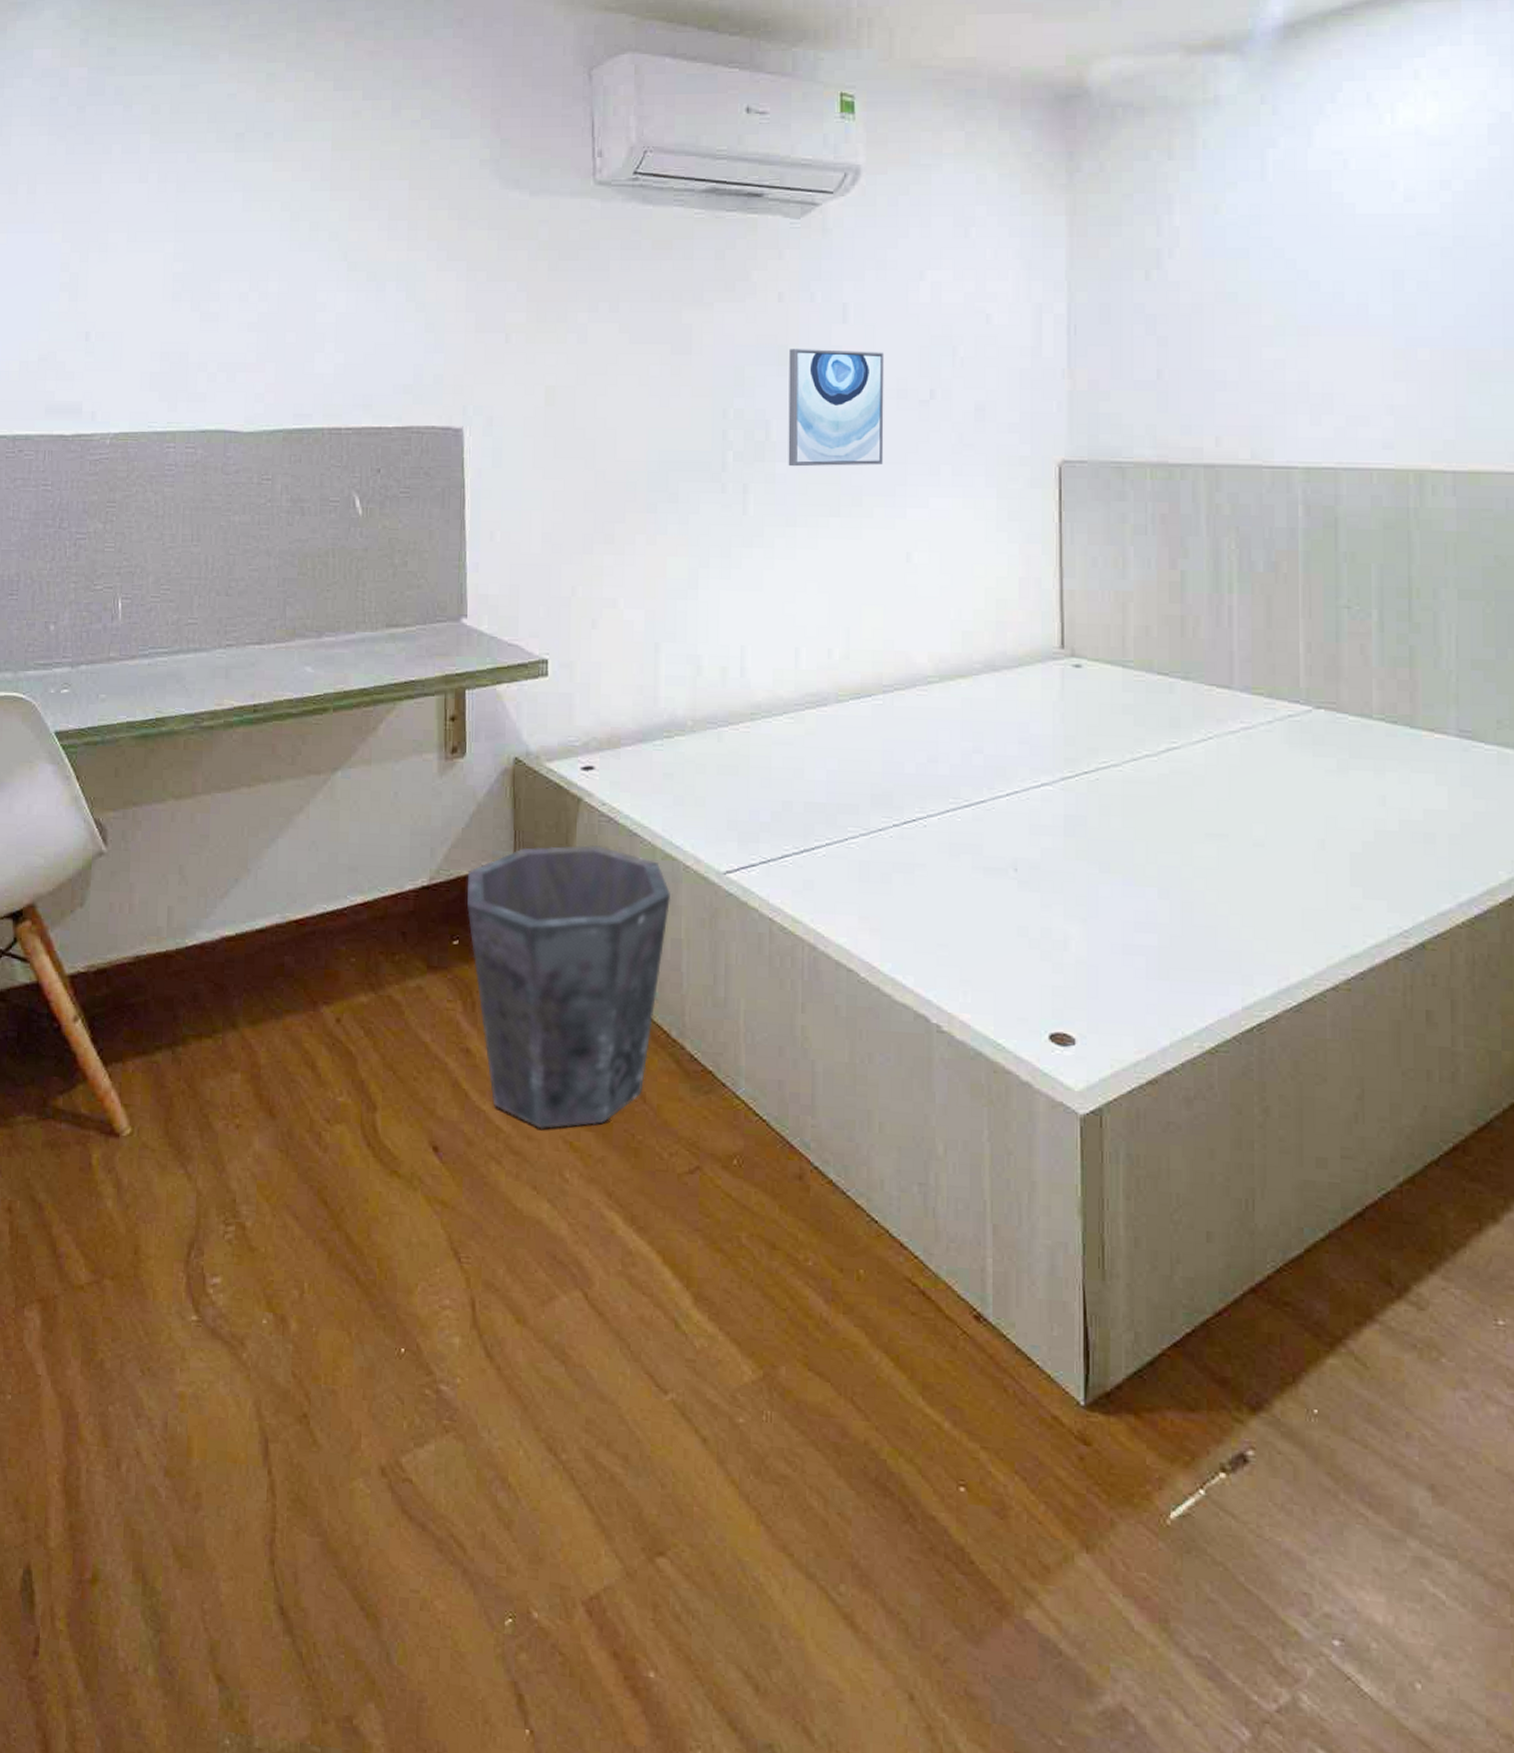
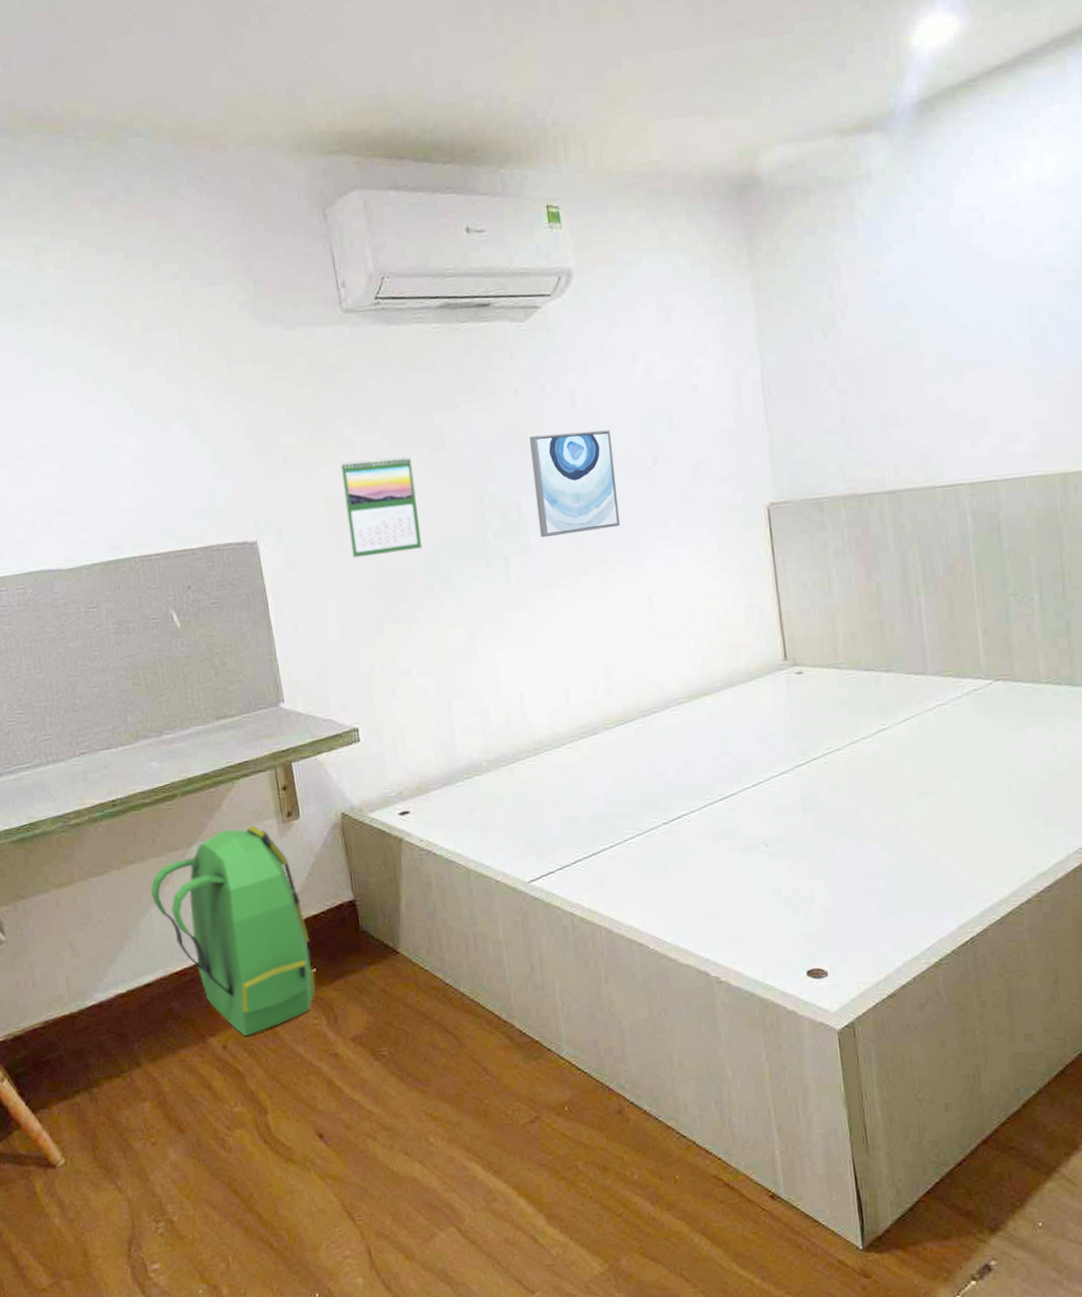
backpack: none [280,757,456,1011] -> present [150,825,317,1037]
waste bin: present [467,845,671,1129] -> none [315,874,488,1108]
calendar: none [568,349,651,462] -> present [340,456,423,558]

